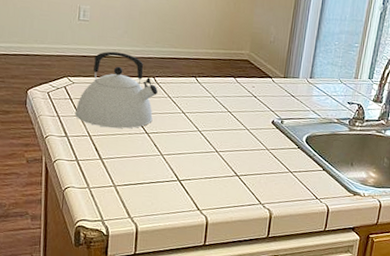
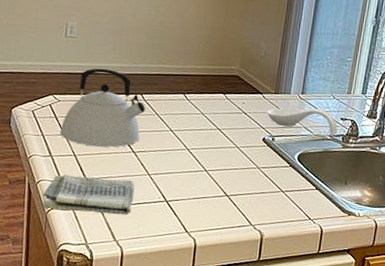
dish towel: none [59,154,148,194] -> present [42,174,135,215]
spoon rest: none [276,91,345,120] -> present [267,107,338,136]

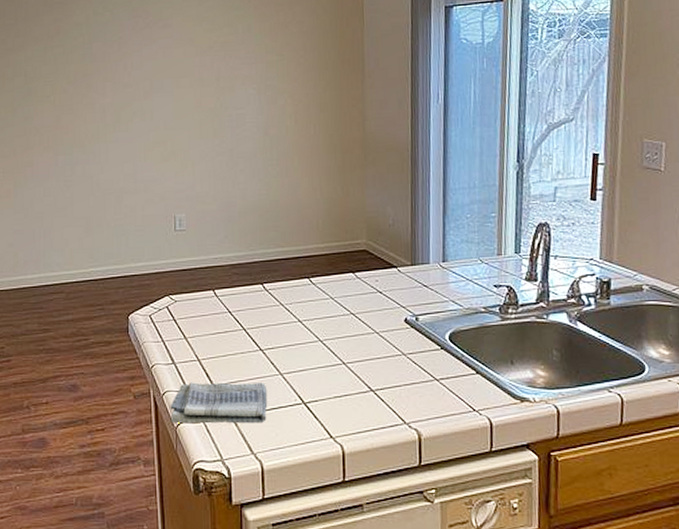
kettle: present [60,68,145,148] -> none [181,260,268,349]
spoon rest: present [267,107,338,136] -> none [405,276,492,308]

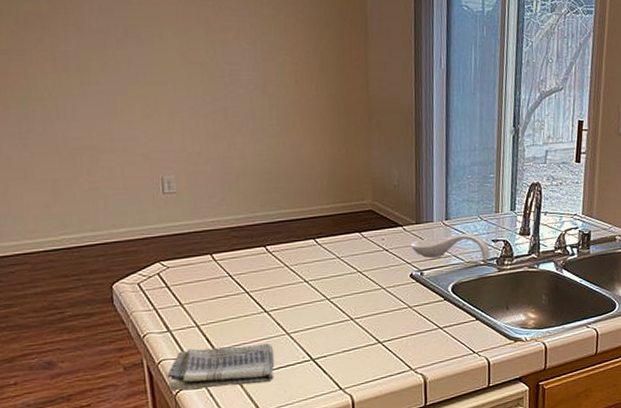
spoon rest: none [405,276,492,308] -> present [411,232,490,261]

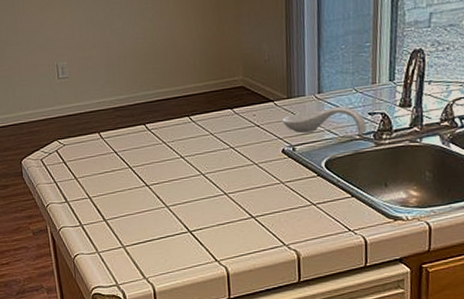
dish towel: present [167,343,274,391] -> none [66,215,156,254]

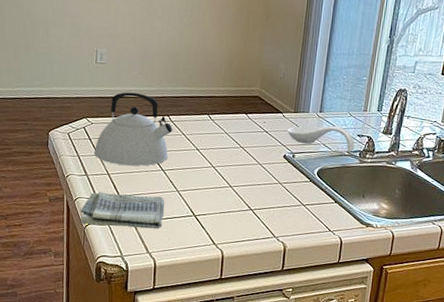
dish towel: none [66,215,156,254] -> present [80,192,165,229]
kettle: none [71,104,151,187] -> present [94,92,172,167]

